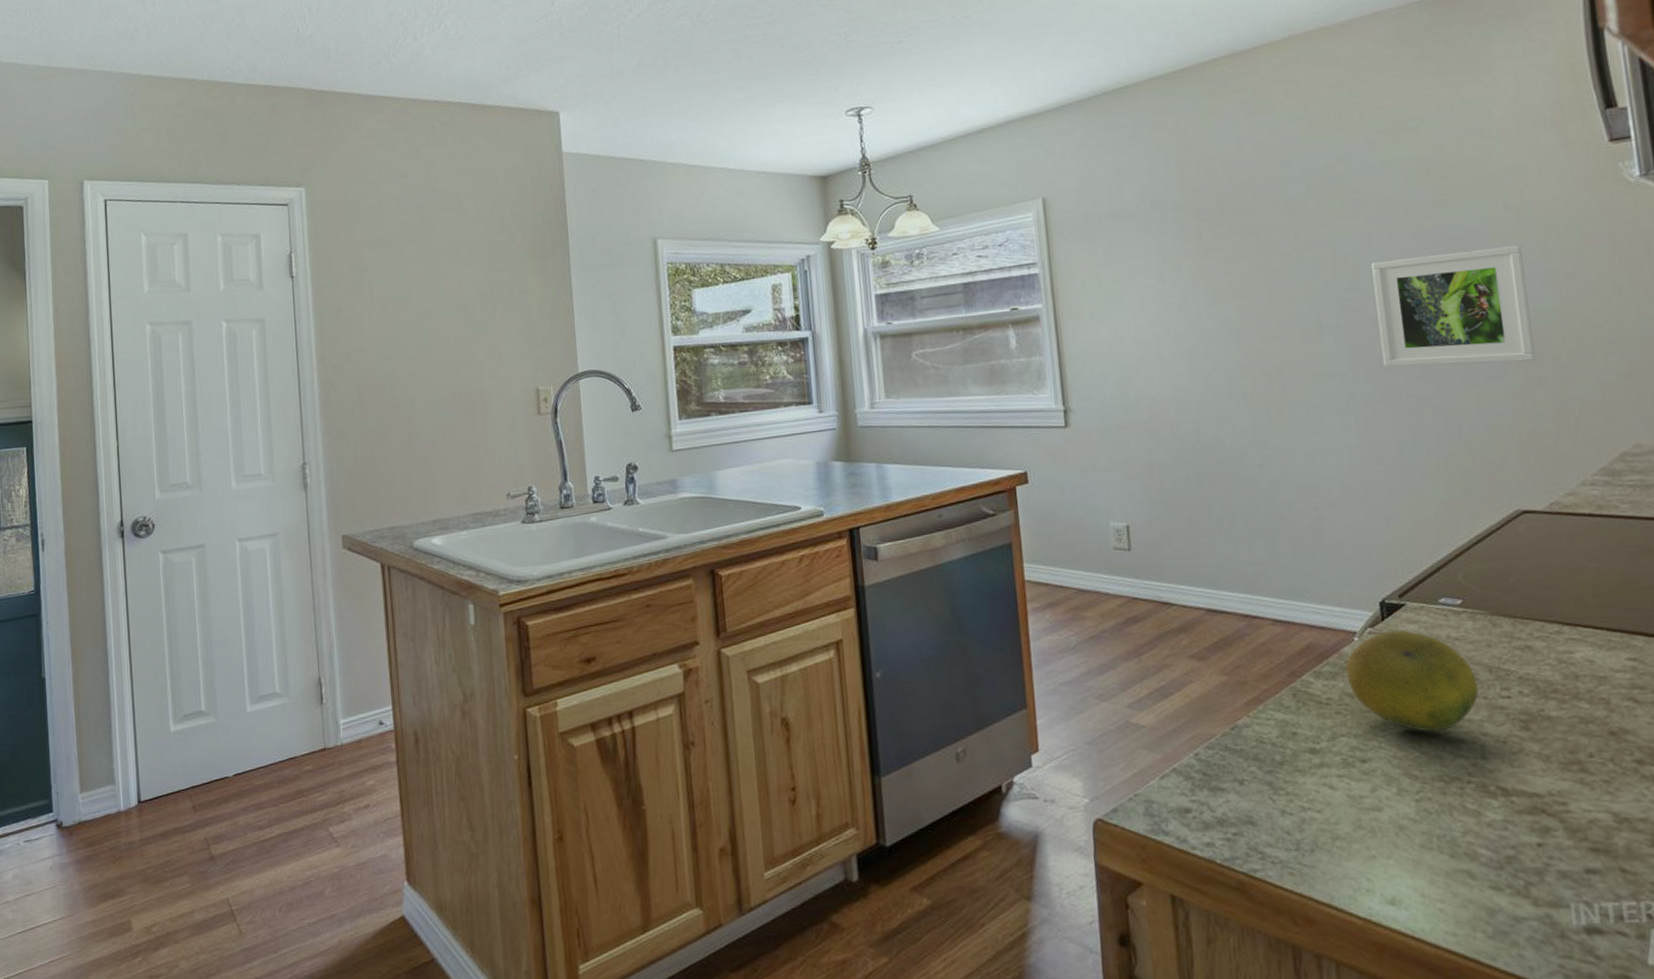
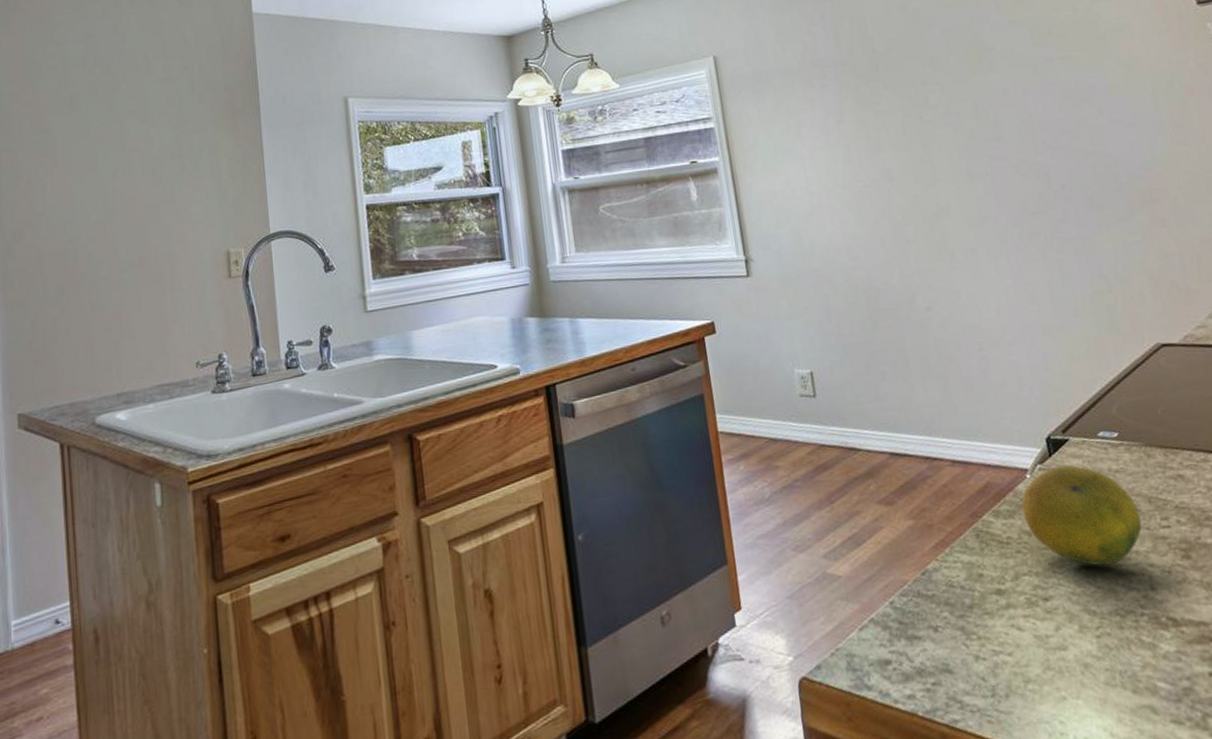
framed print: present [1371,245,1537,368] -> none [1009,97,1158,212]

